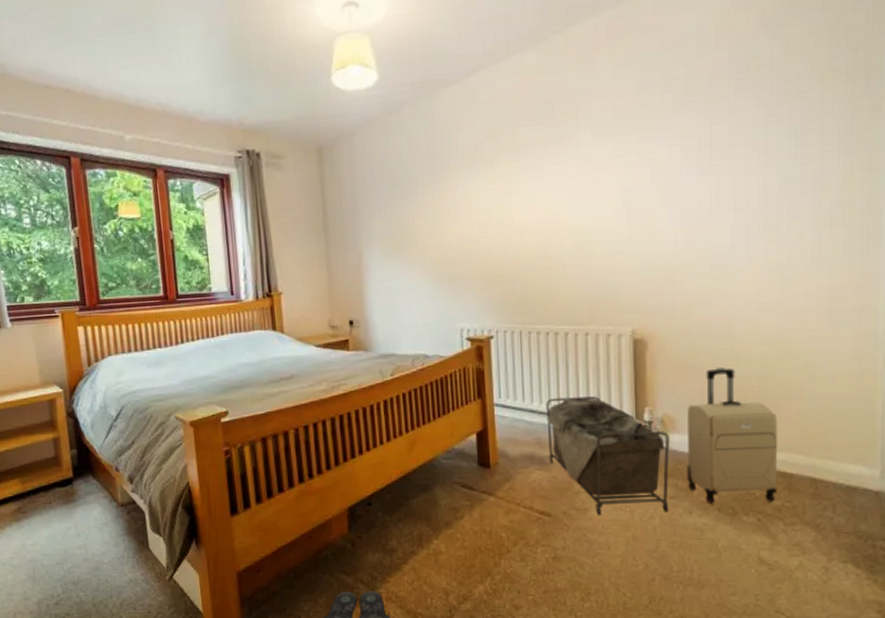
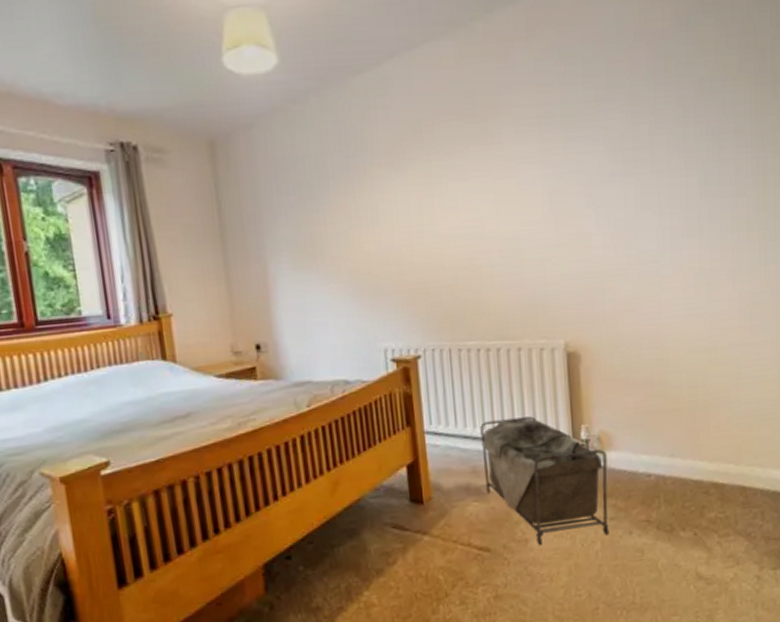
suitcase: present [687,368,778,504] -> none [623,378,711,522]

